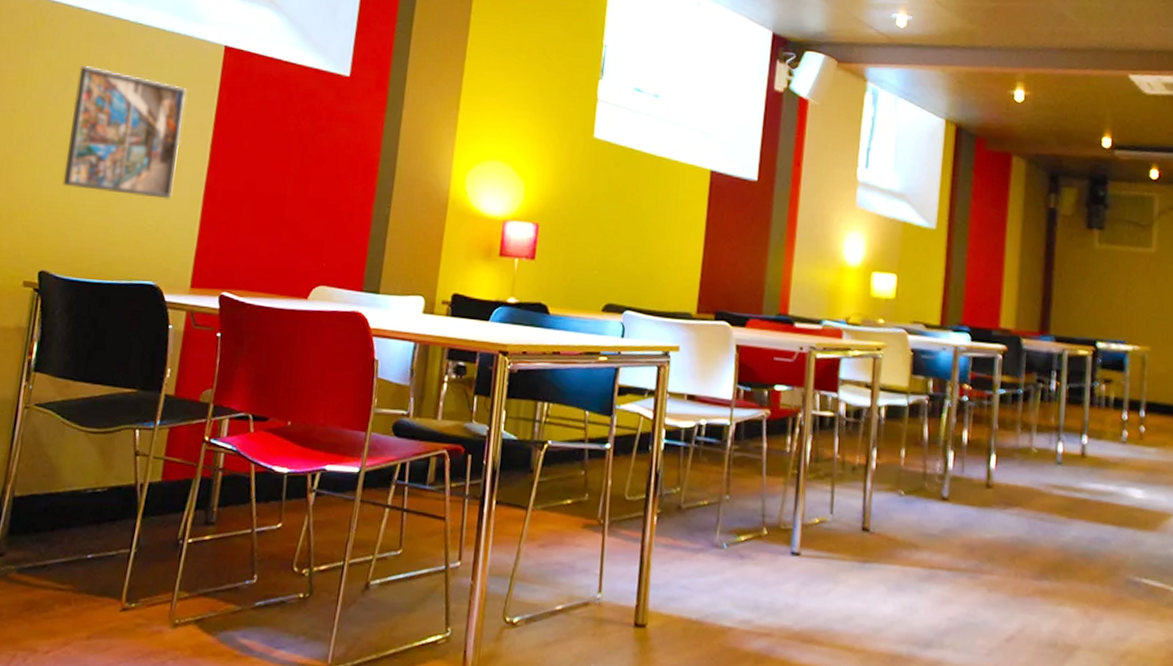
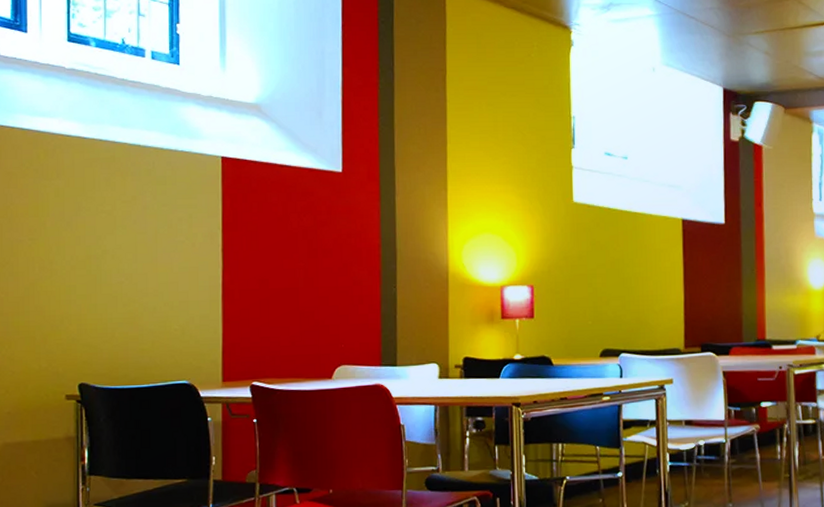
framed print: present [62,64,186,200] -> none [87,189,193,305]

